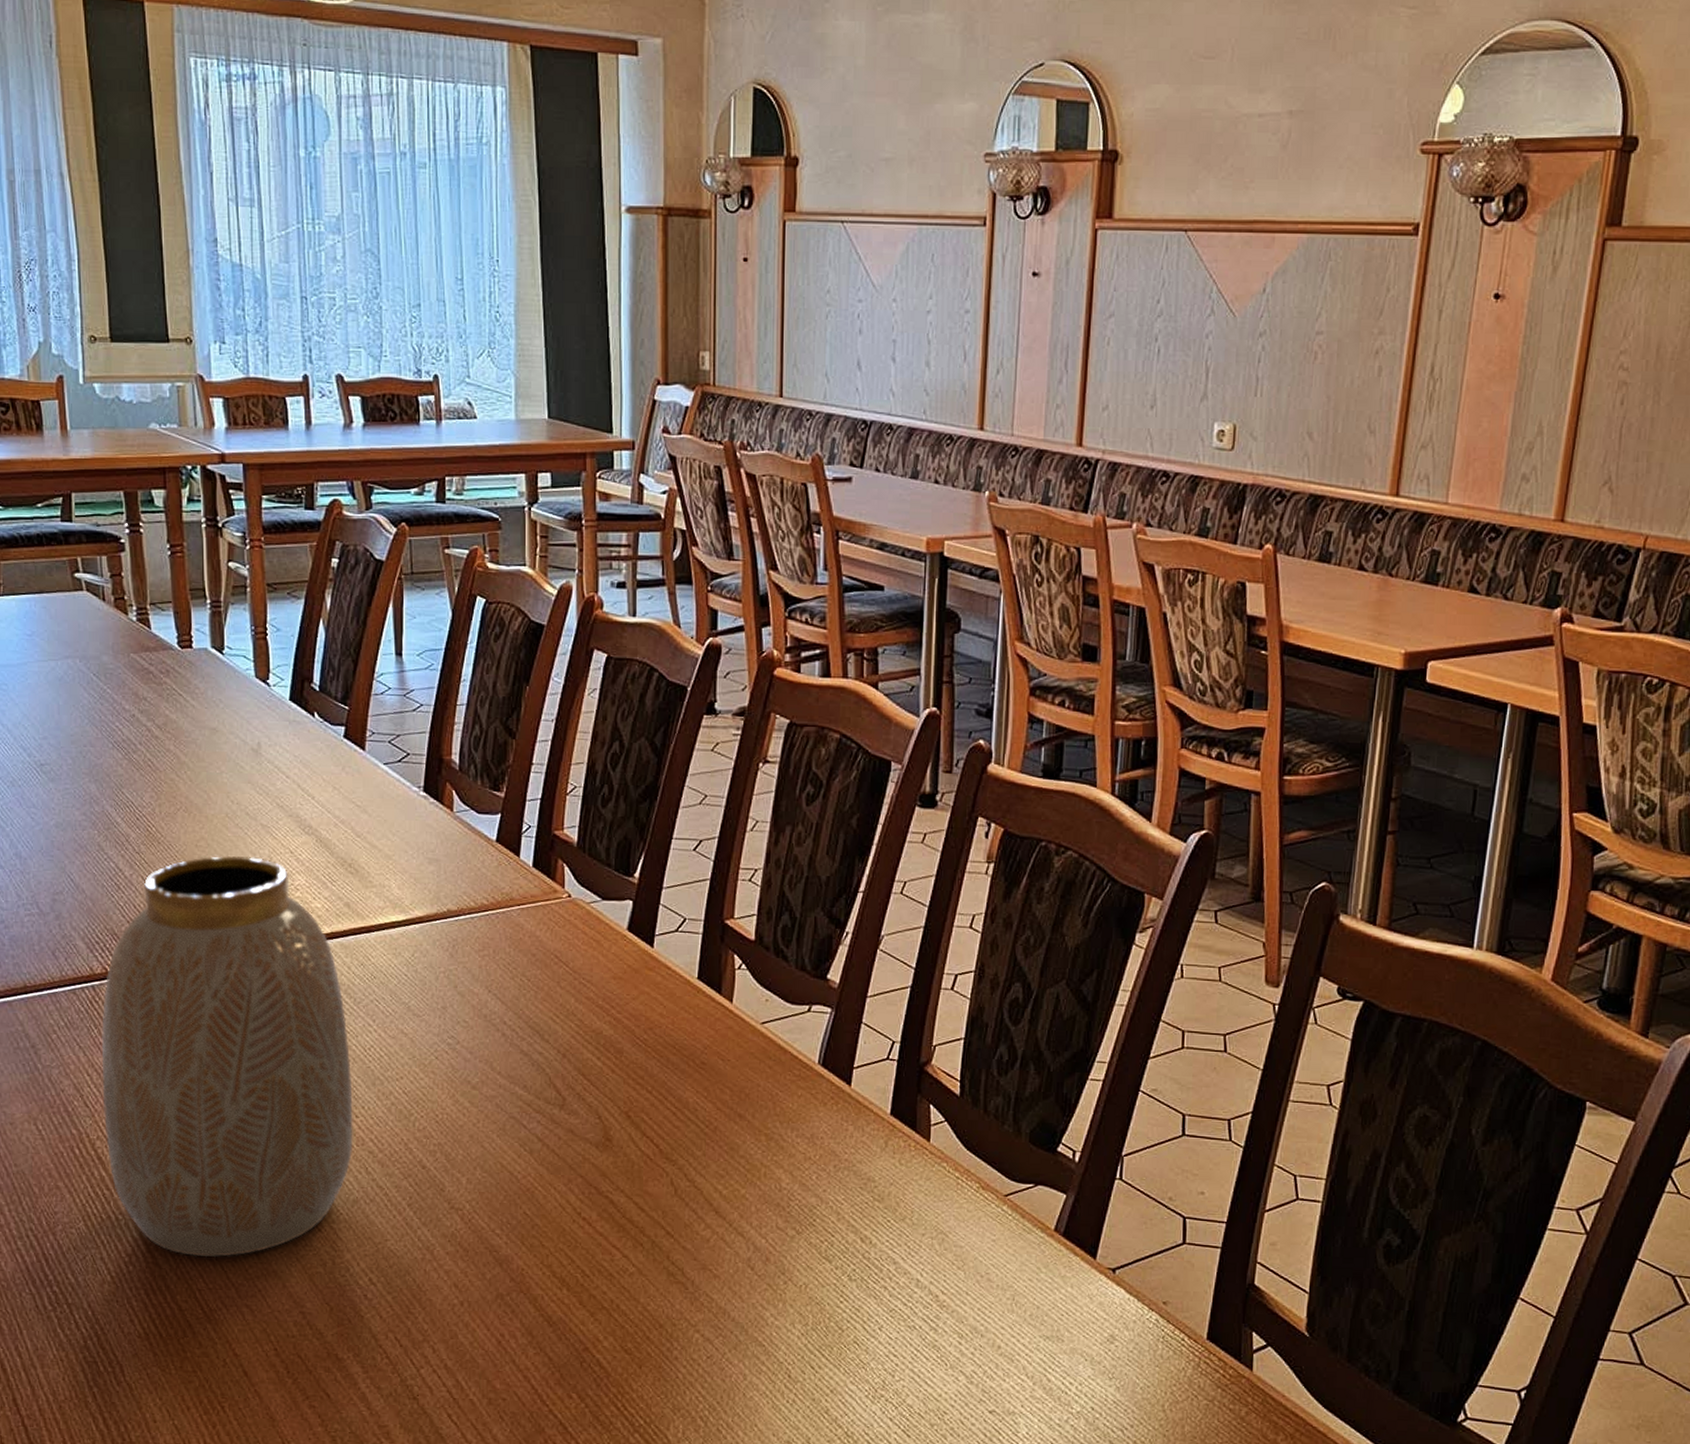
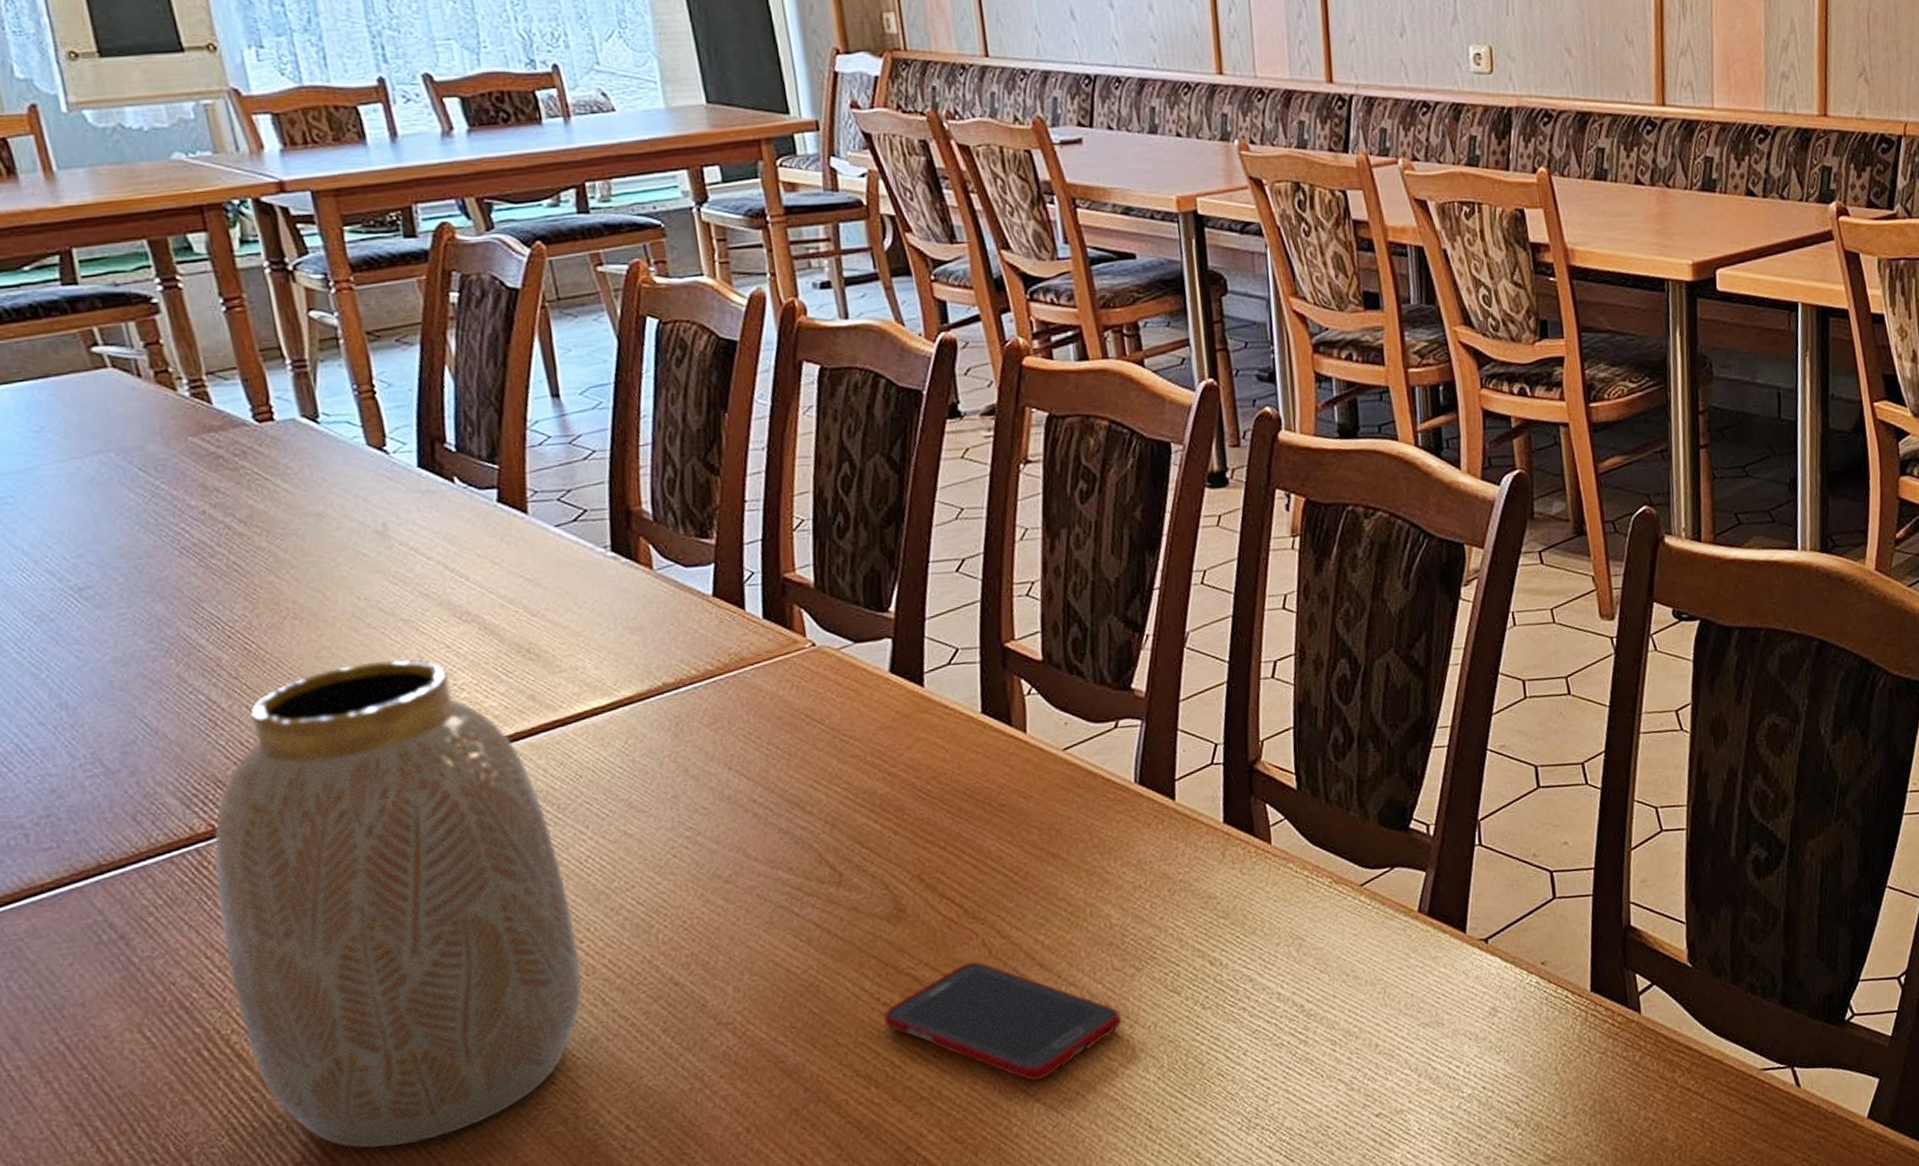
cell phone: none [581,1196,779,1313] -> present [883,961,1123,1081]

